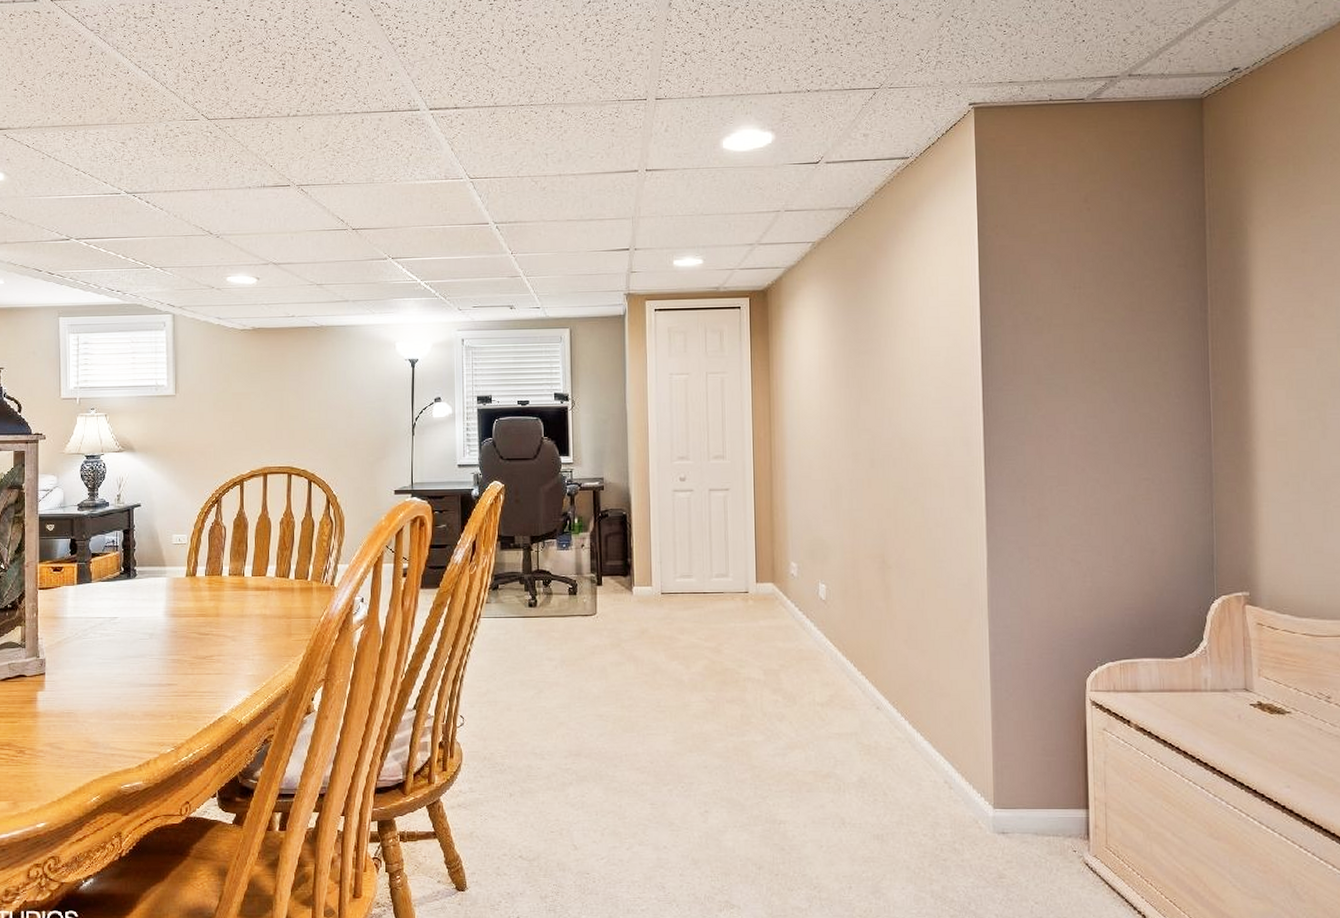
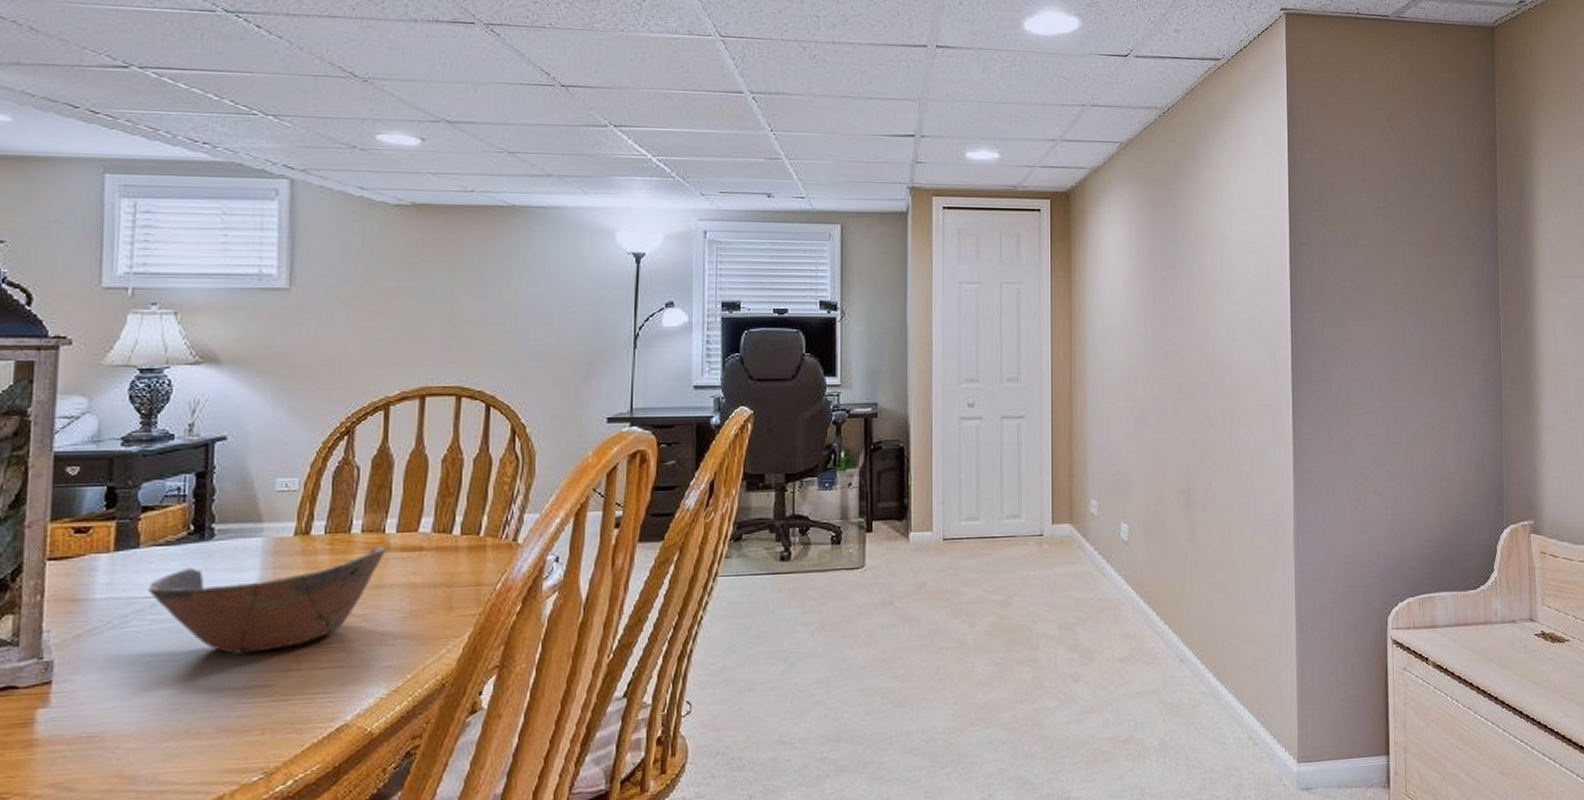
bowl: none [98,586,246,660] -> present [148,546,387,654]

